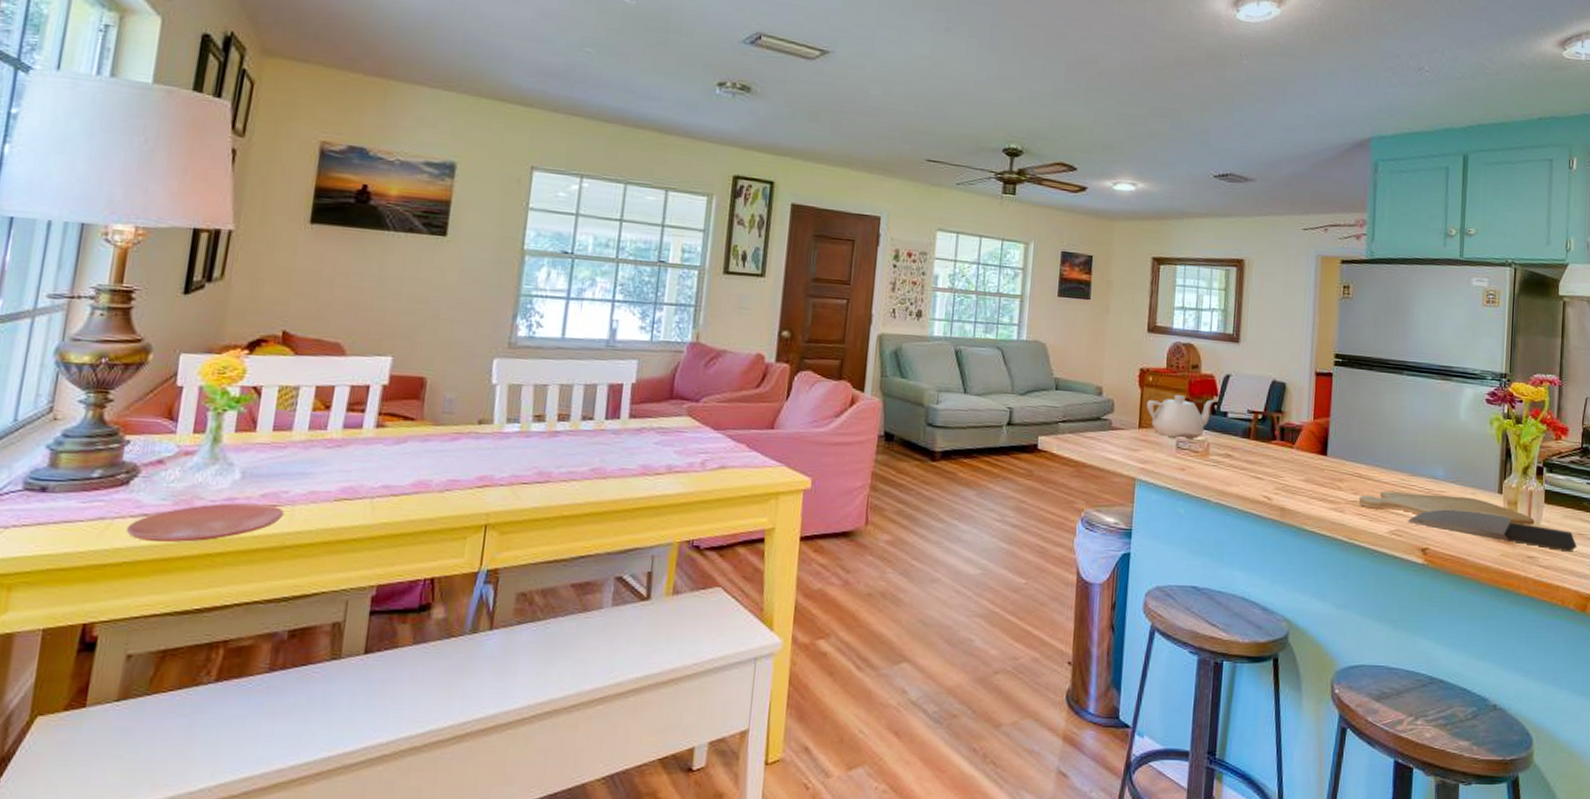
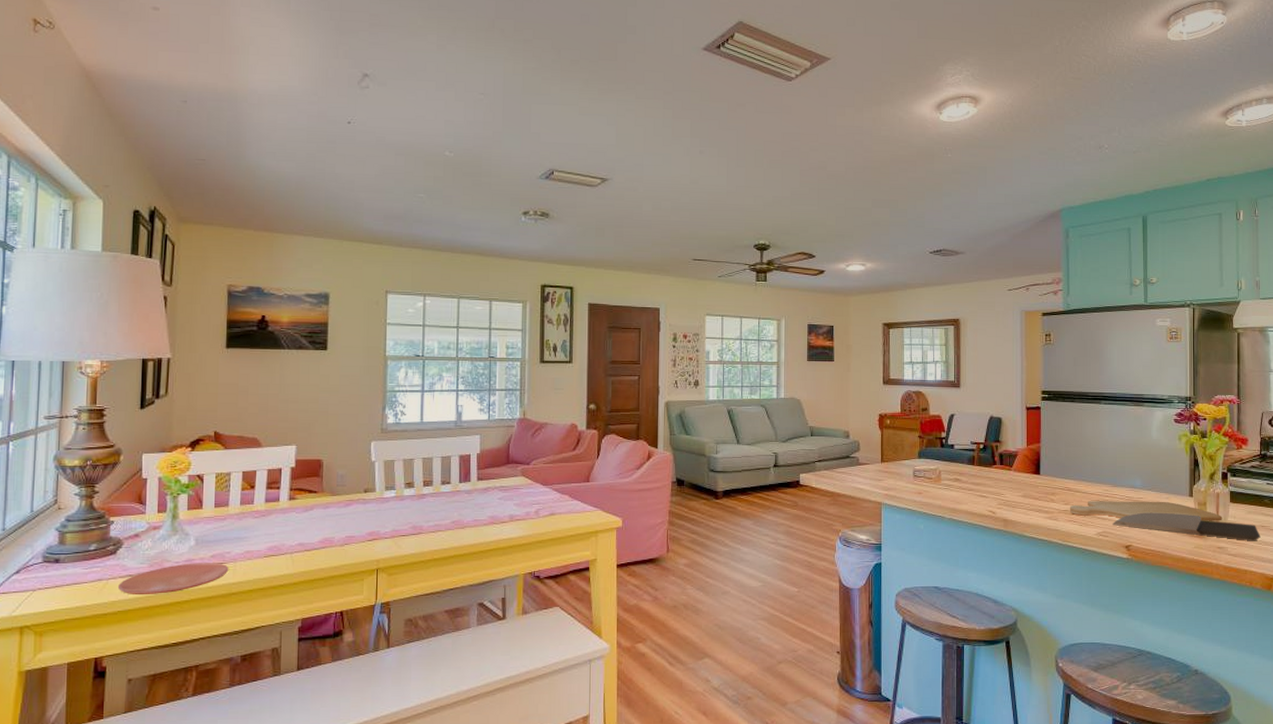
teapot: present [1147,394,1216,441] -> none [887,433,944,470]

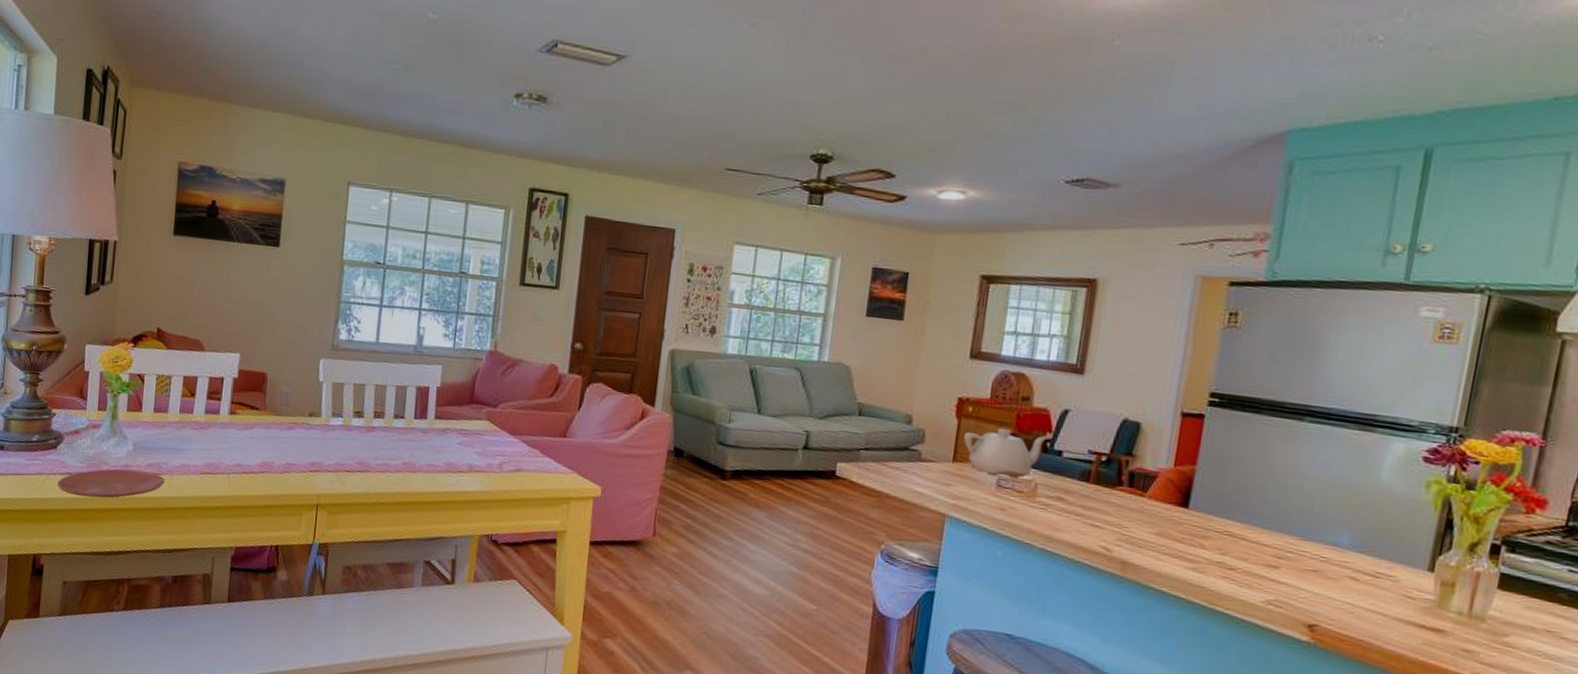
teapot: none [887,433,944,470] -> present [964,427,1049,480]
chopping board: present [1069,501,1223,521] -> none [1226,554,1480,614]
kitchen knife: present [1113,512,1261,541] -> none [1292,582,1542,651]

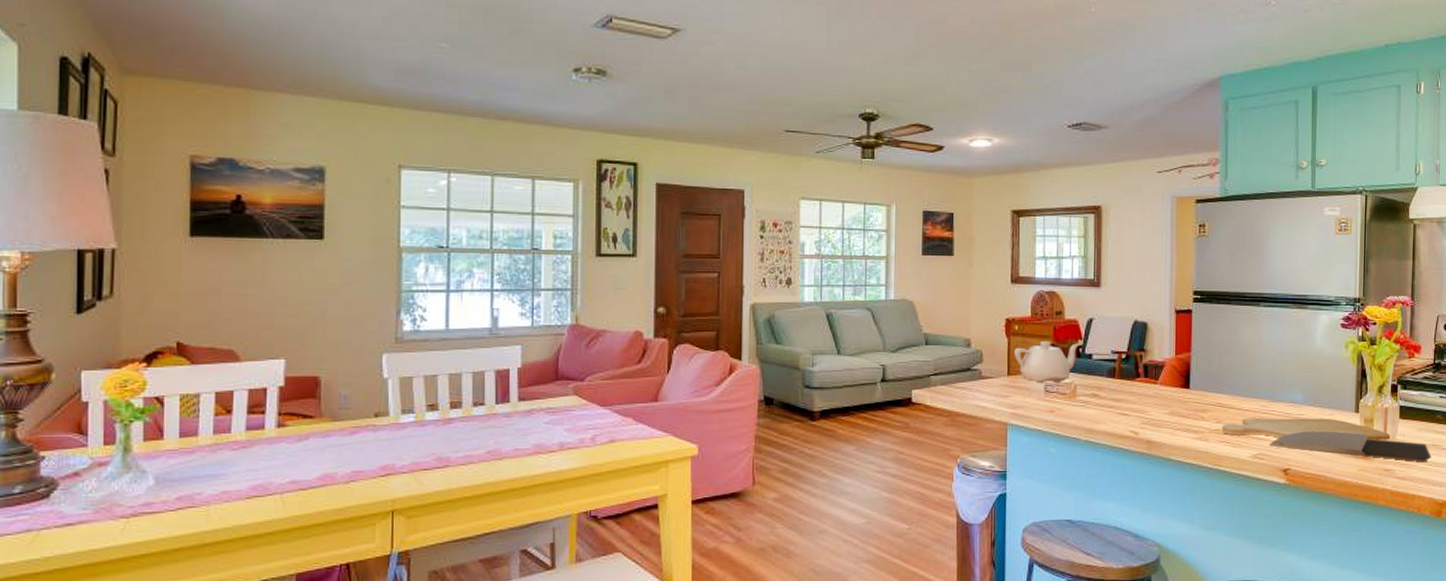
plate: present [56,468,165,498] -> none [52,506,200,549]
chopping board: none [1226,554,1480,614] -> present [1221,418,1391,440]
kitchen knife: none [1292,582,1542,651] -> present [1269,431,1431,462]

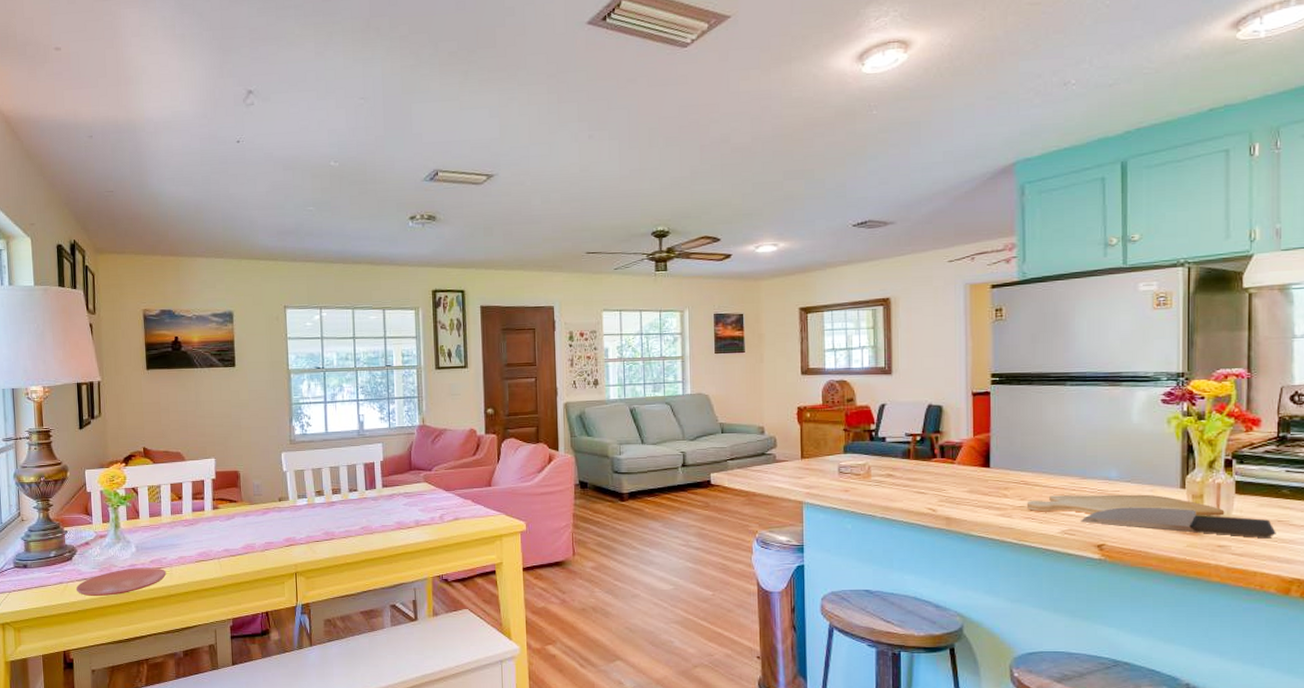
plate: none [52,506,200,549] -> present [75,567,167,597]
teapot: present [1014,340,1081,384] -> none [807,426,873,466]

